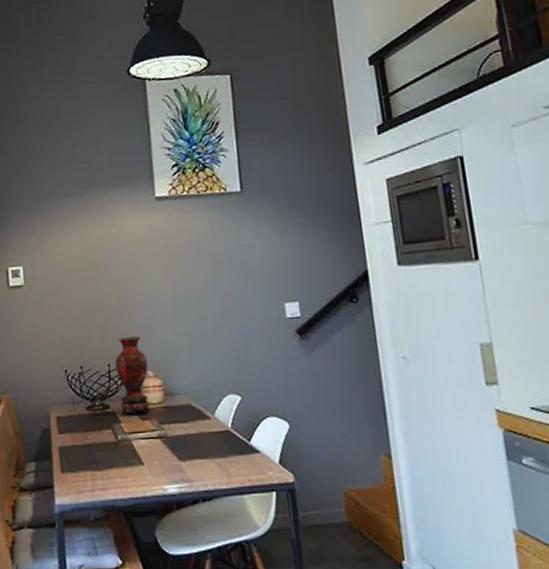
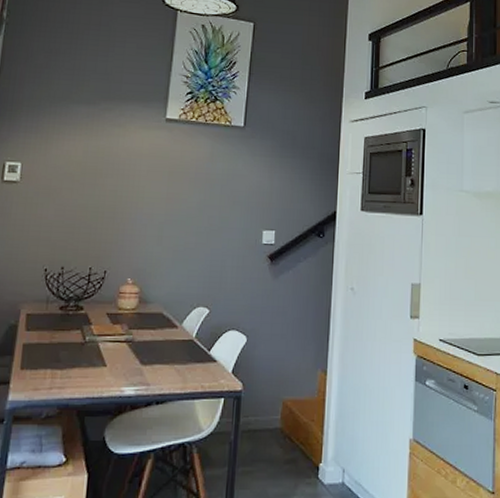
vase: present [115,336,150,417] -> none [94,243,129,320]

